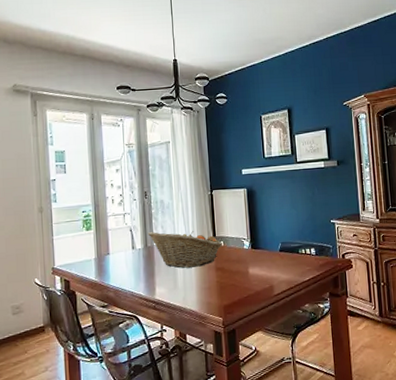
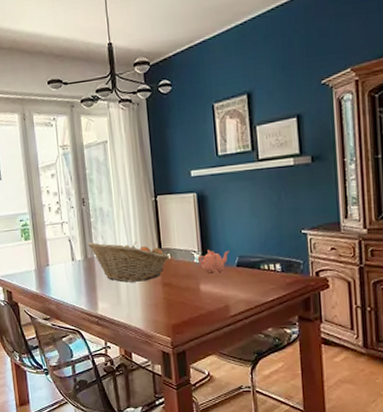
teapot: none [246,237,274,258] -> present [197,250,229,274]

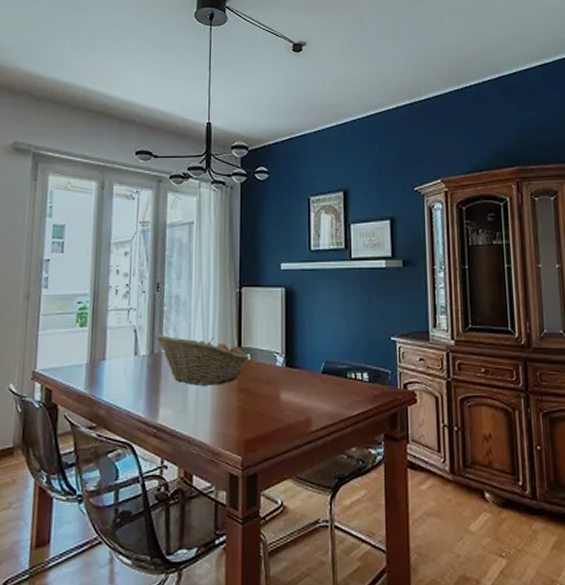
teapot: present [197,250,229,274] -> none [280,352,315,380]

